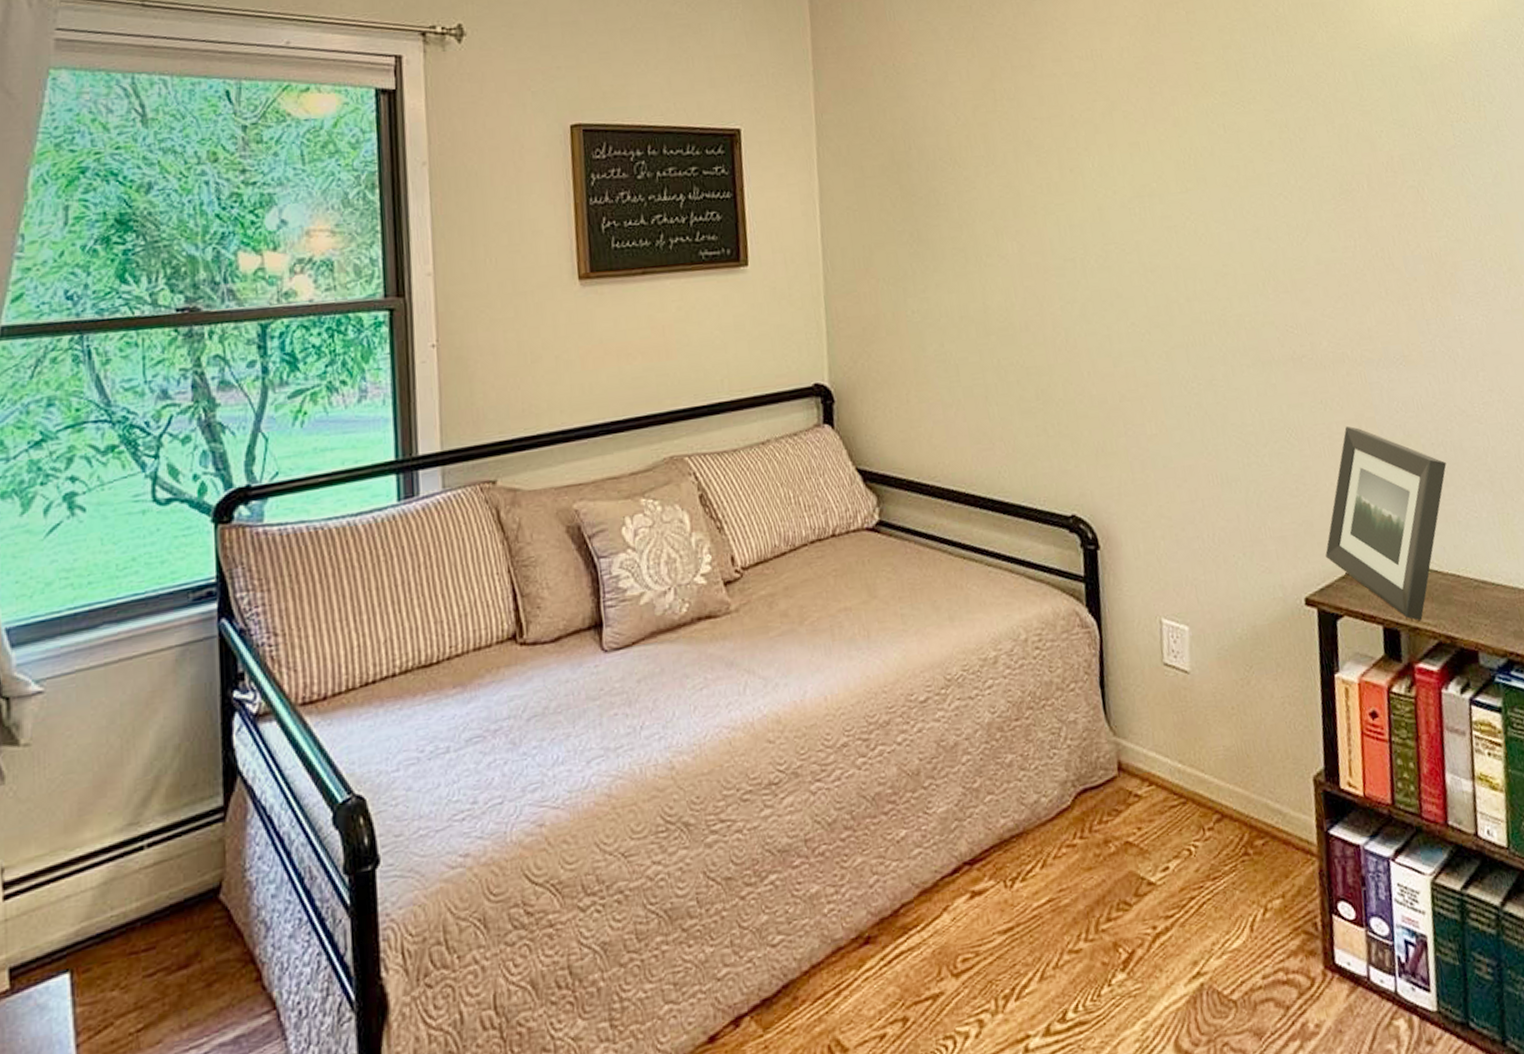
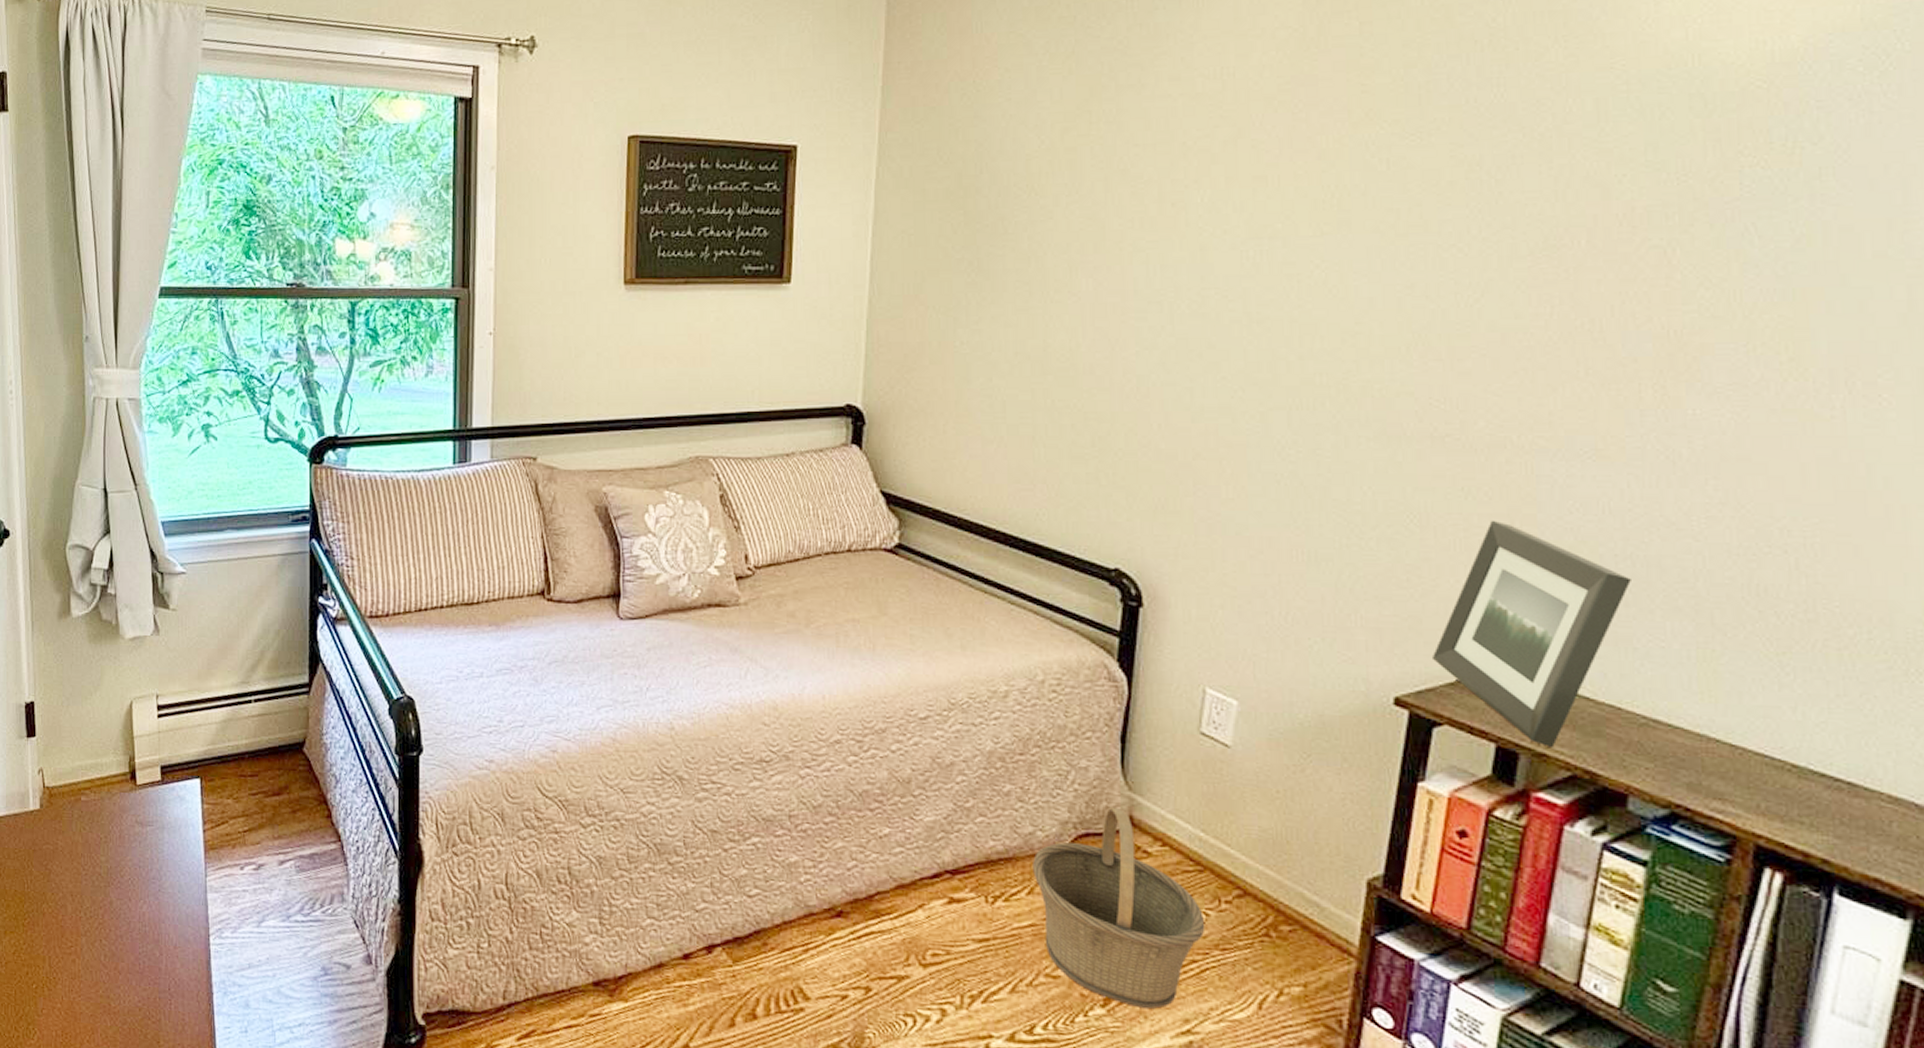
basket: none [1041,755,1197,962] -> present [1033,807,1206,1009]

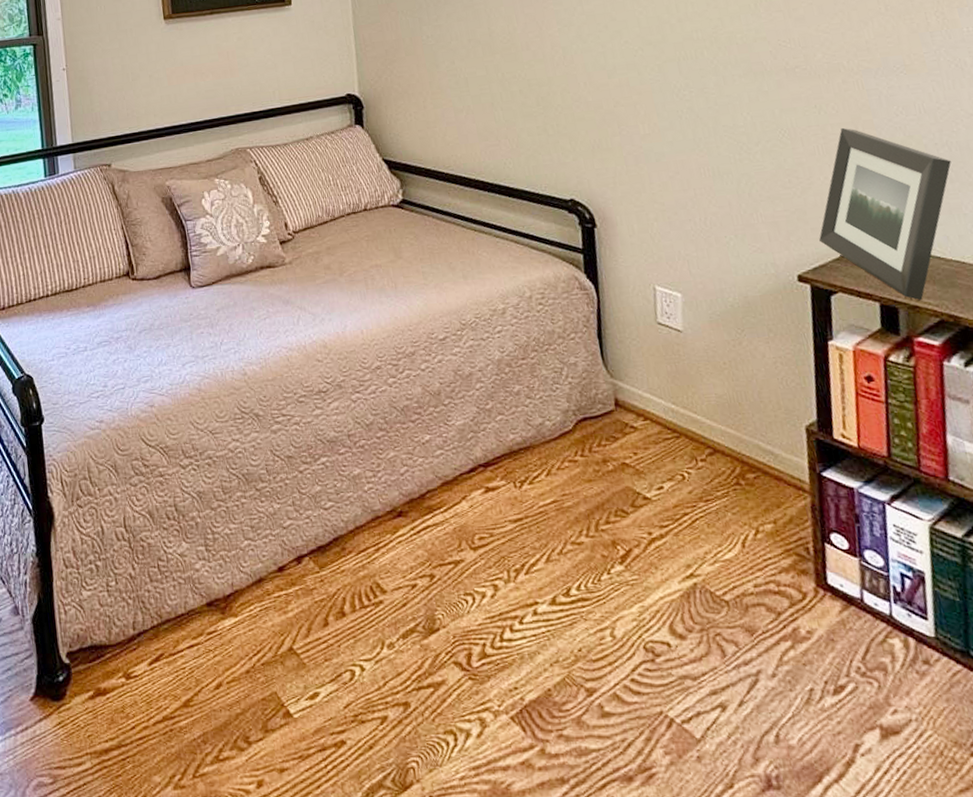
basket: present [1033,807,1206,1009] -> none [546,393,690,560]

